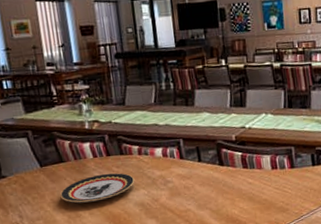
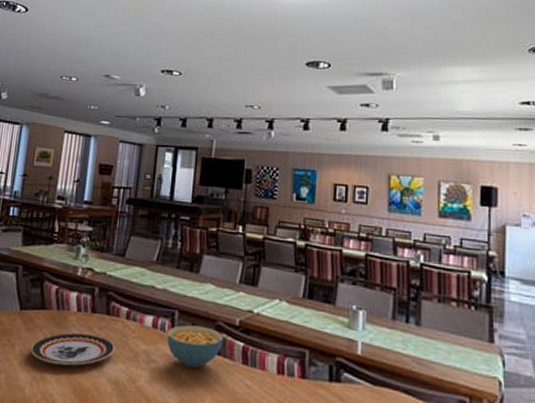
cereal bowl: none [176,146,225,180] -> present [167,324,224,368]

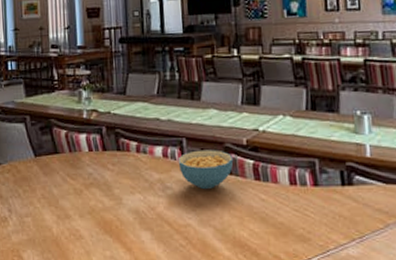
plate: present [30,333,115,366] -> none [51,170,131,202]

